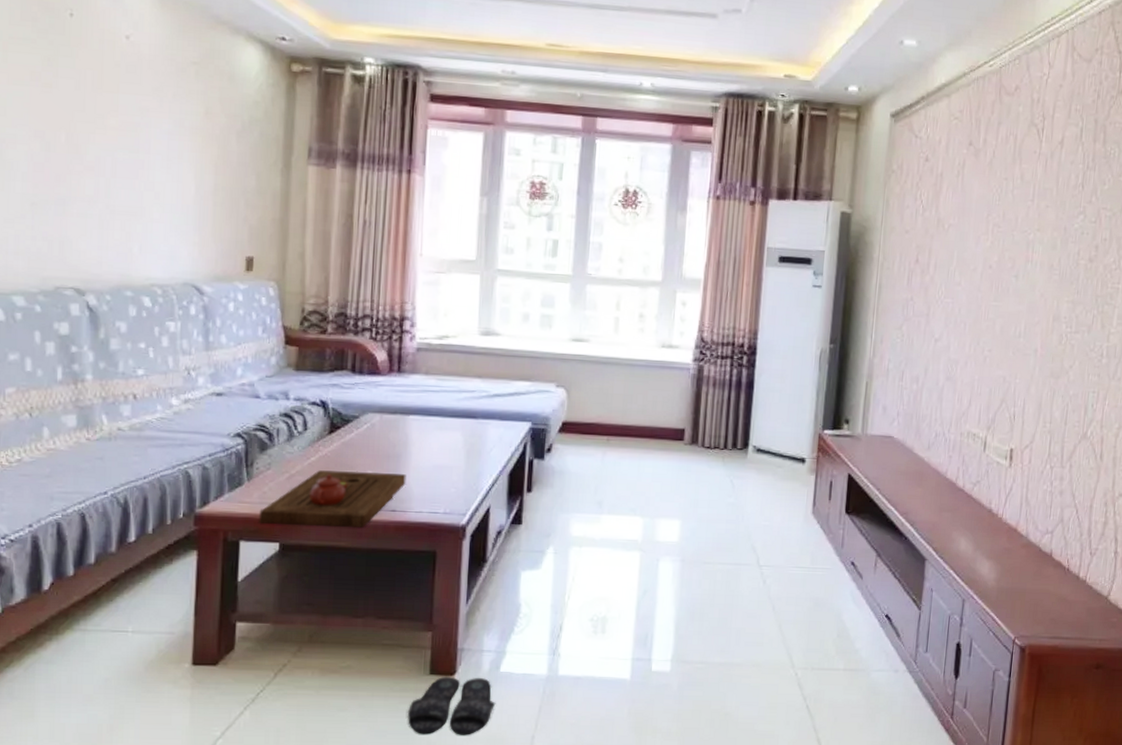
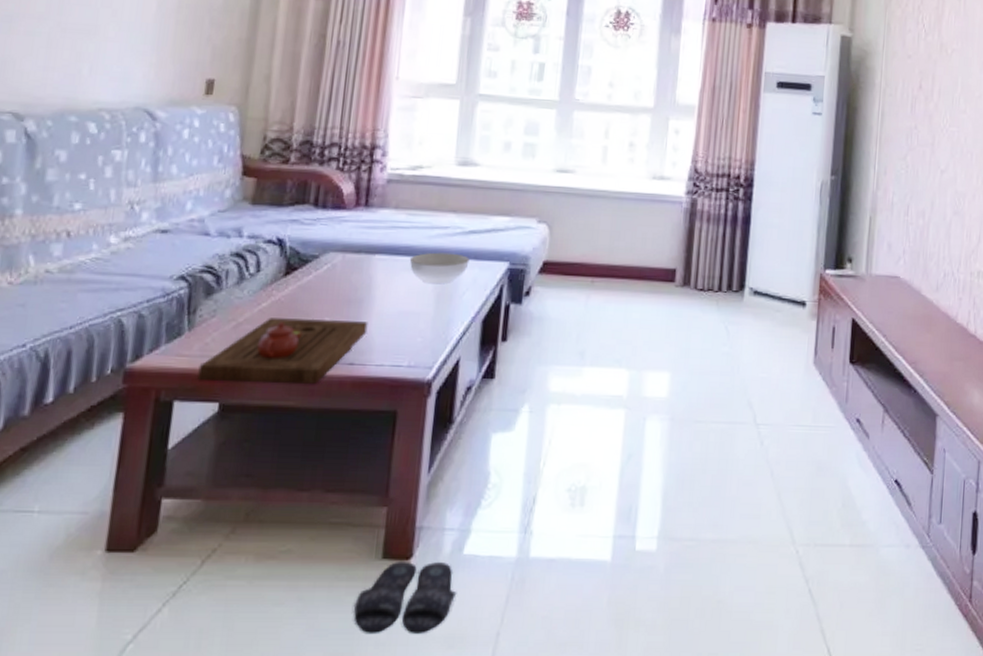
bowl: none [440,413,495,442] -> present [409,252,470,285]

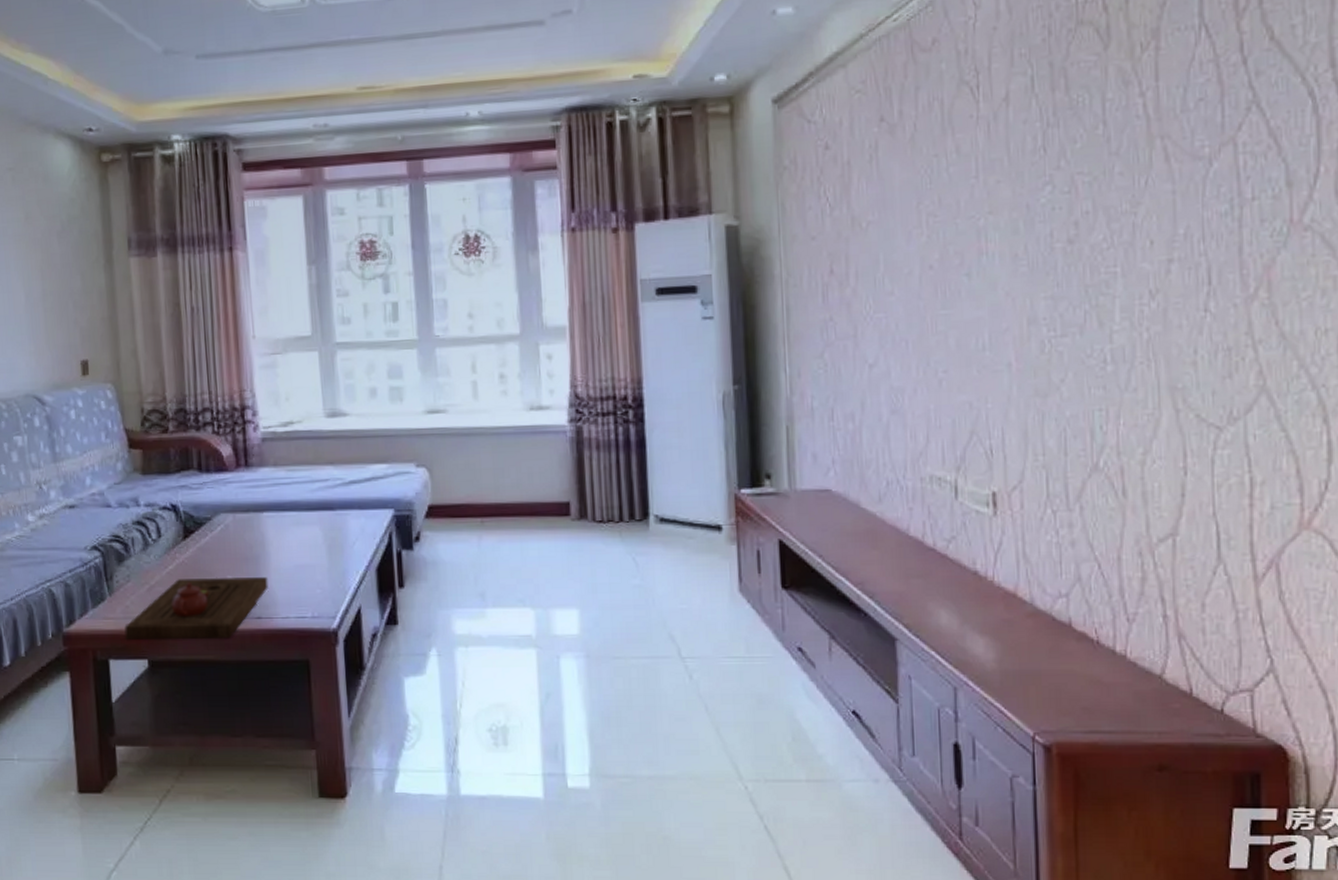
slippers: present [353,562,457,633] -> none [300,800,395,866]
bowl: present [409,252,470,285] -> none [296,505,354,537]

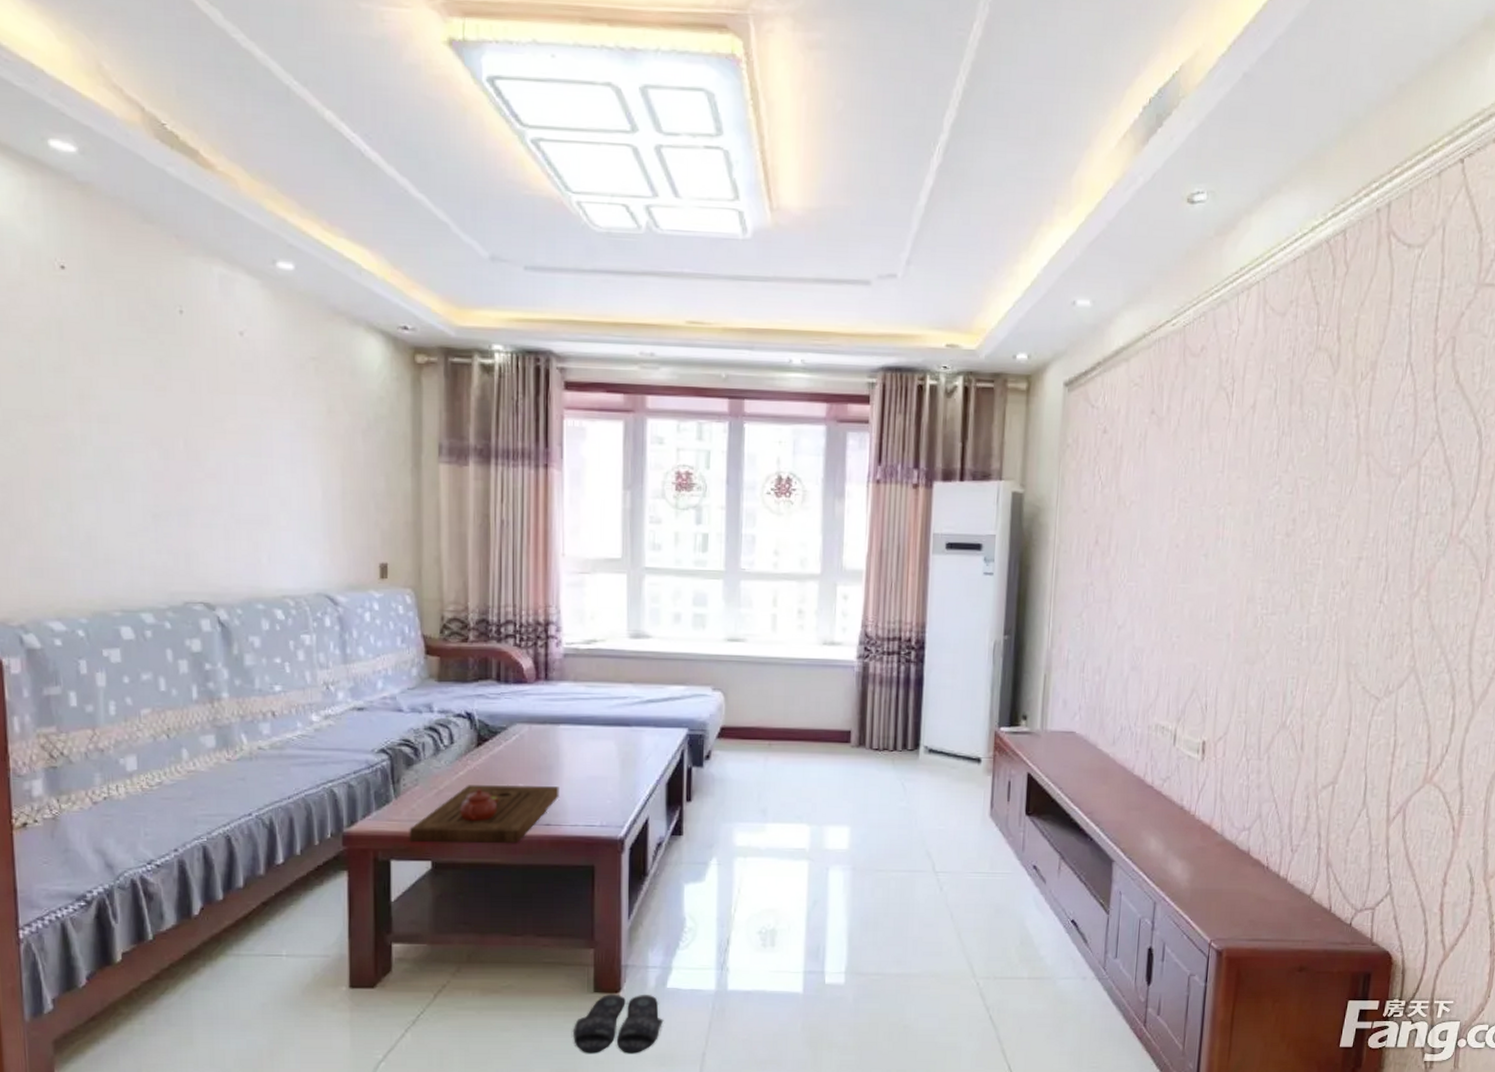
slippers: none [300,800,395,866] -> present [572,995,664,1054]

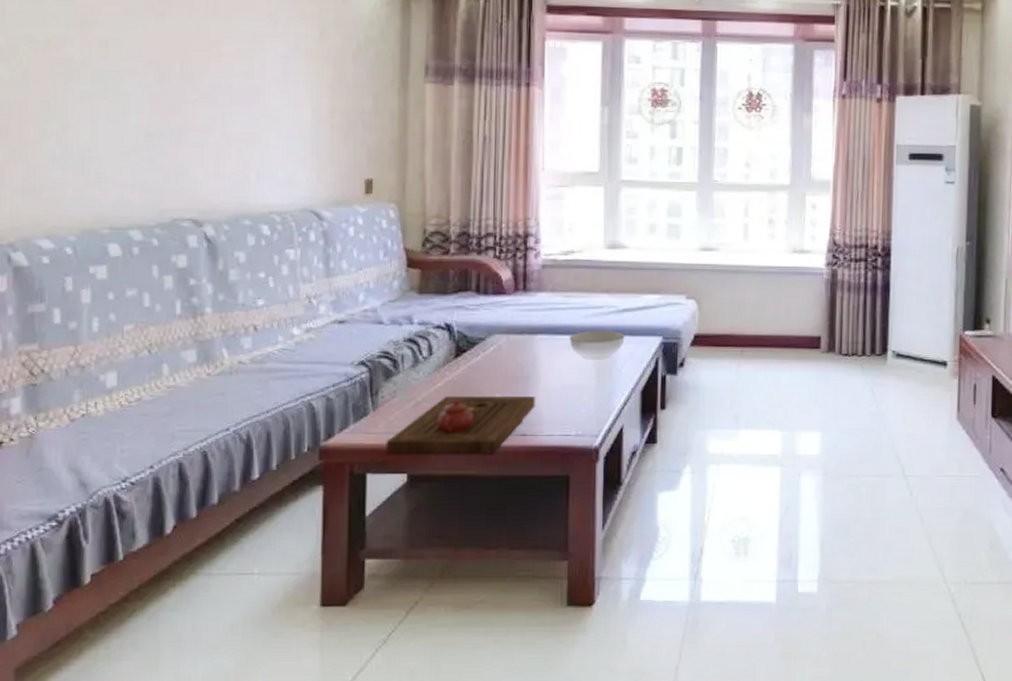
slippers: present [572,995,664,1054] -> none [545,608,637,670]
bowl: none [592,721,650,751] -> present [569,330,625,360]

